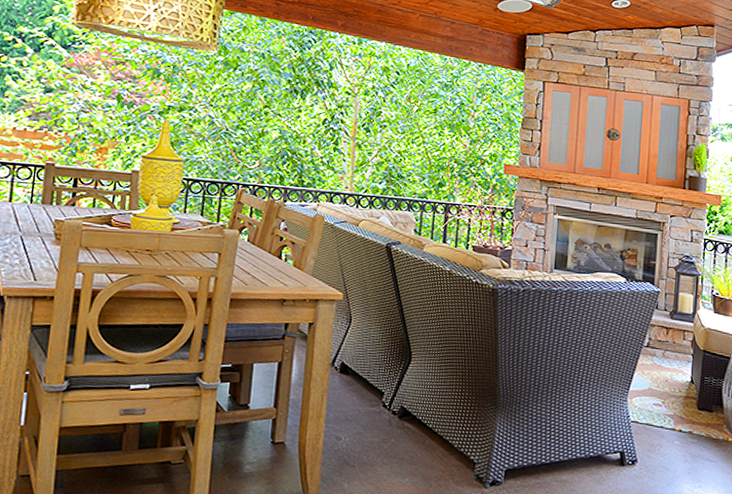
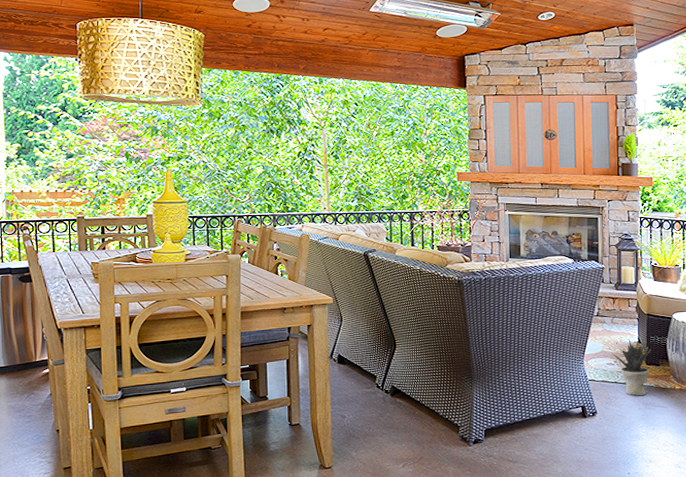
potted plant: none [659,377,705,446] -> present [611,339,651,396]

